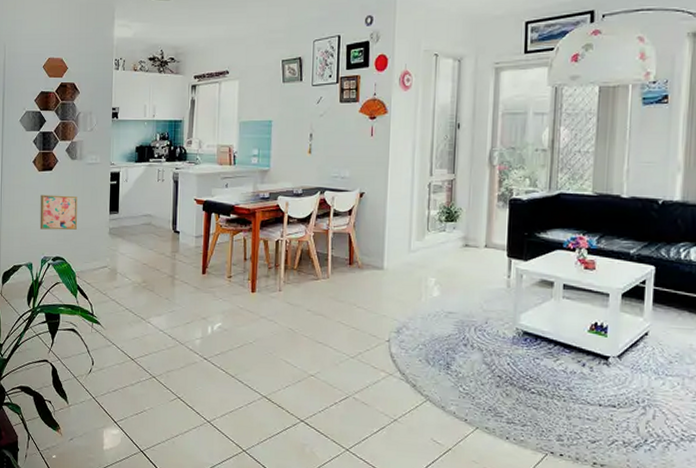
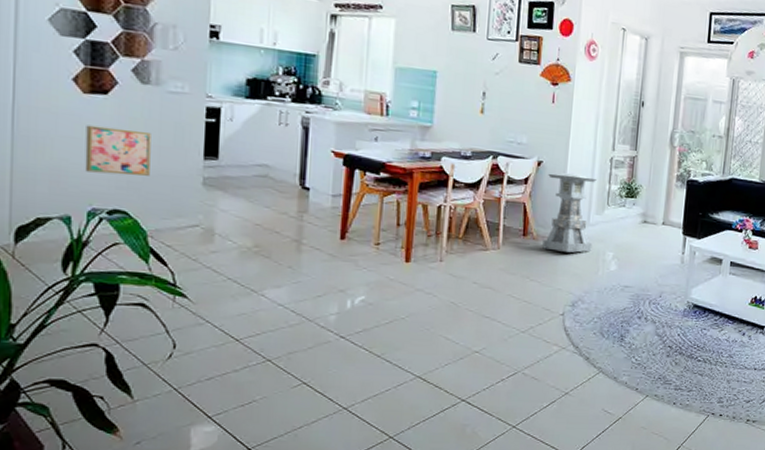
lantern: none [367,202,416,280] -> present [542,173,597,253]

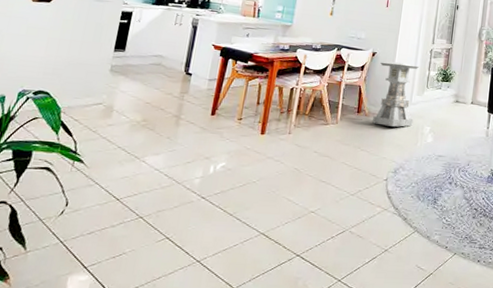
wall art: present [84,125,151,176] -> none [22,25,77,64]

